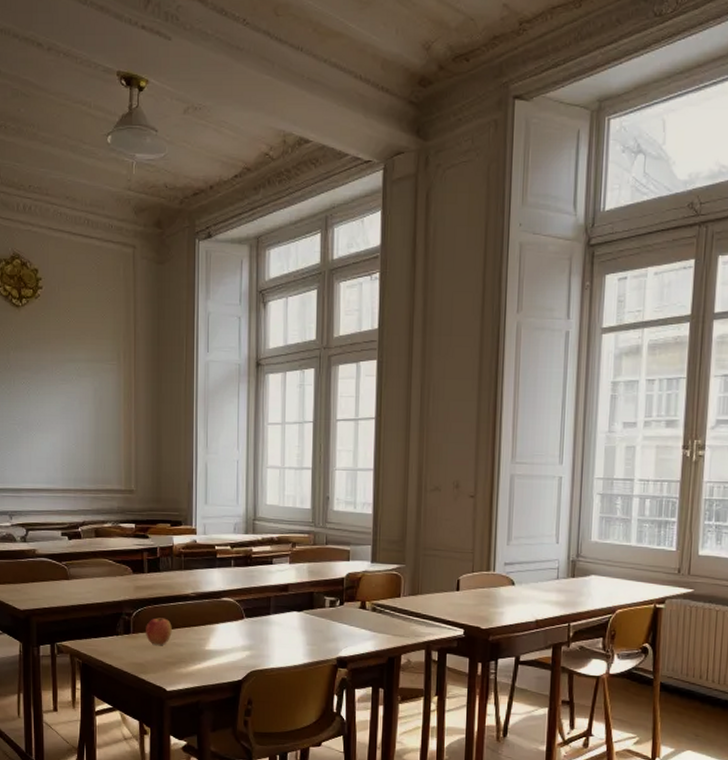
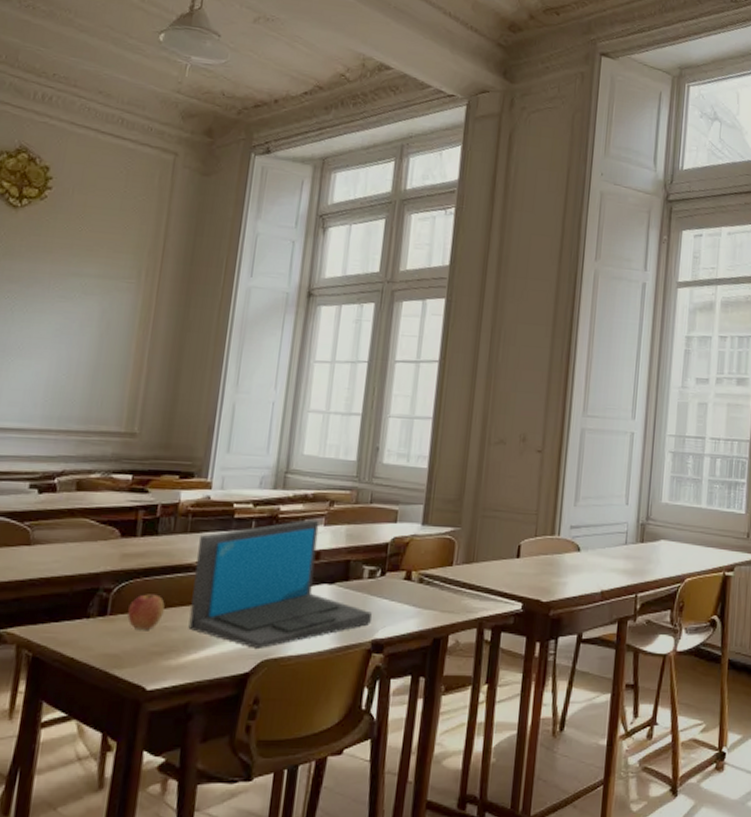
laptop: none [192,558,335,662] -> present [188,519,372,648]

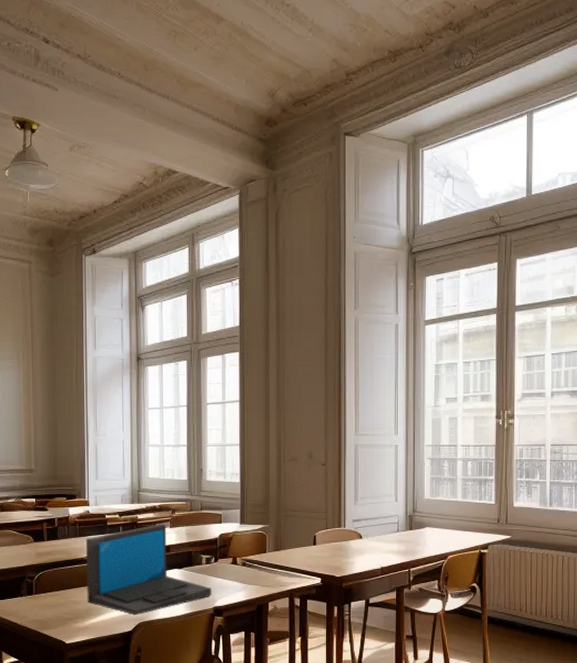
apple: present [127,594,165,630] -> none [46,579,70,603]

